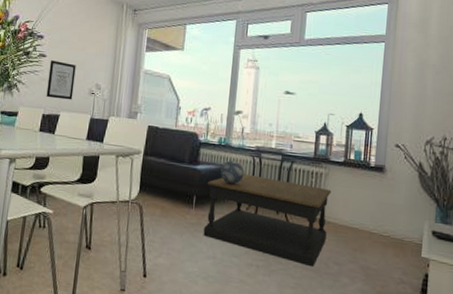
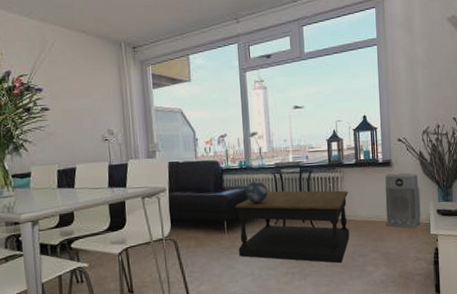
wall art: present [46,60,76,100] -> none [54,112,86,152]
air purifier: none [370,180,415,246] -> present [384,172,421,228]

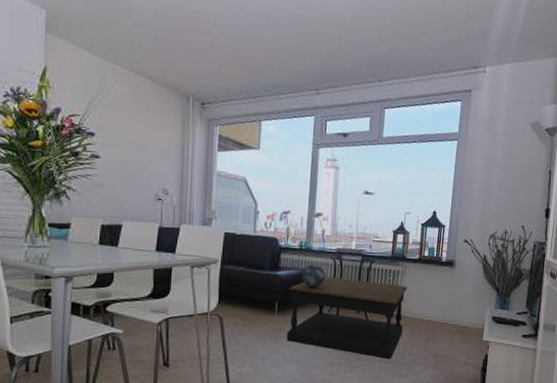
air purifier: present [384,172,421,228] -> none [441,274,479,332]

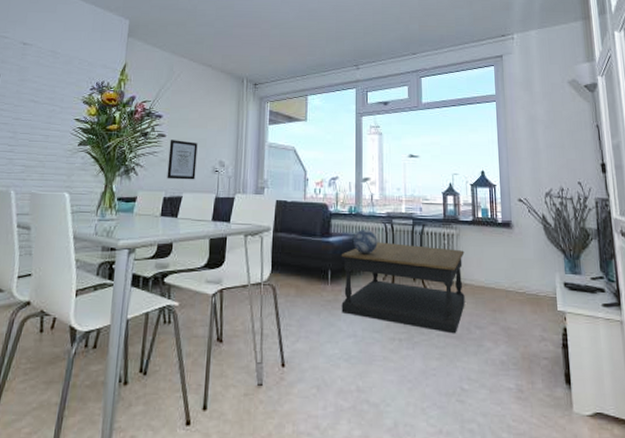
wall art: none [104,162,138,208] -> present [167,140,198,180]

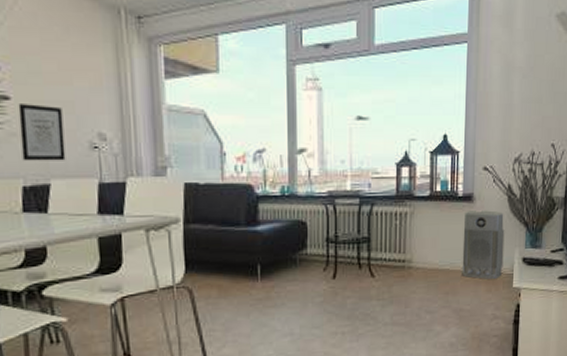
coffee table: present [341,241,465,334] -> none [272,227,418,322]
decorative ball: present [353,229,377,254] -> none [287,213,317,243]
air purifier: none [504,236,546,300] -> present [462,210,505,279]

